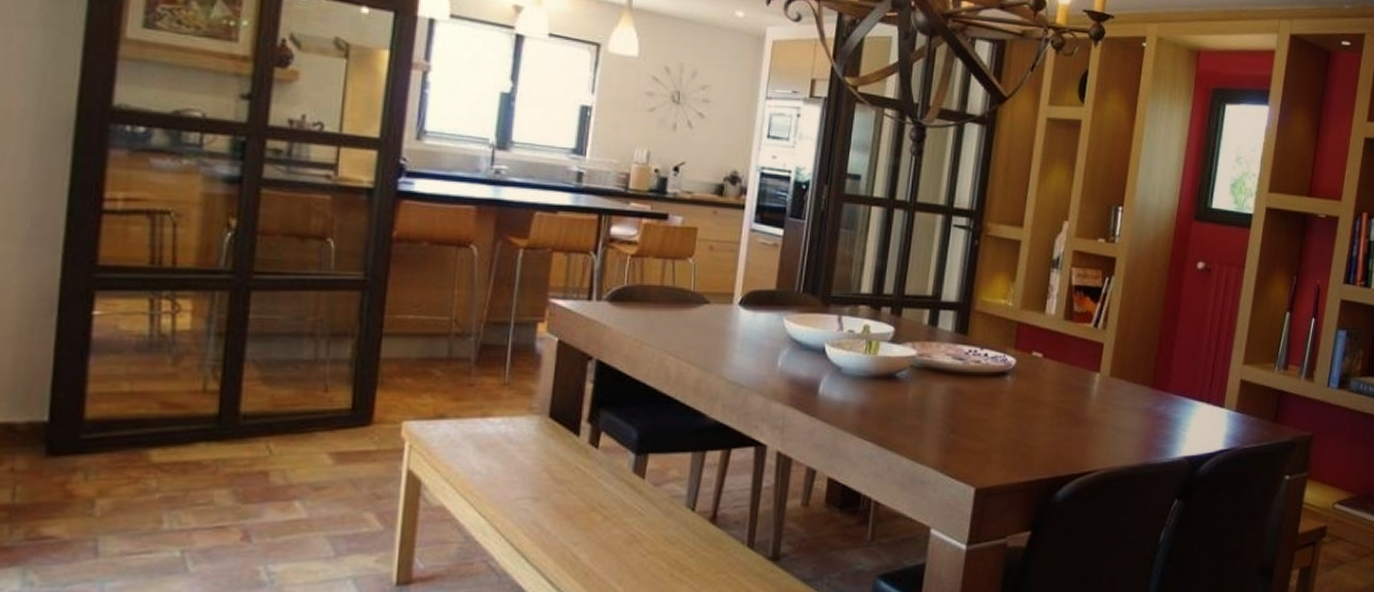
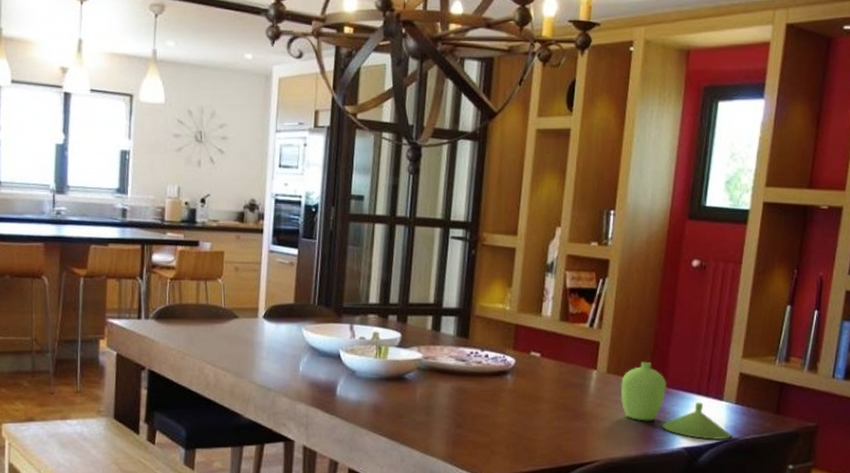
vase: none [1123,365,1231,449] -> present [620,361,731,440]

